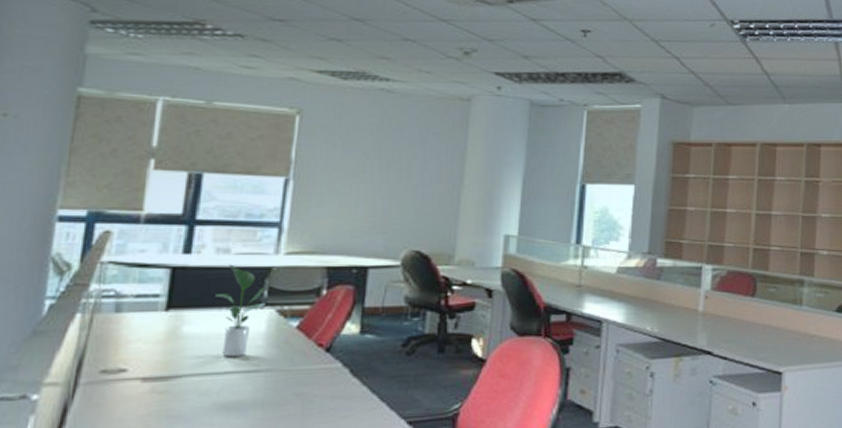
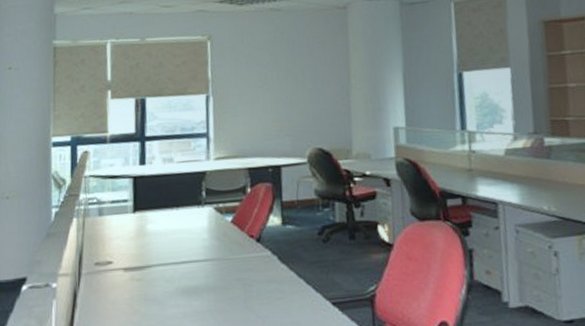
potted plant: present [215,264,268,358] -> none [167,171,205,249]

